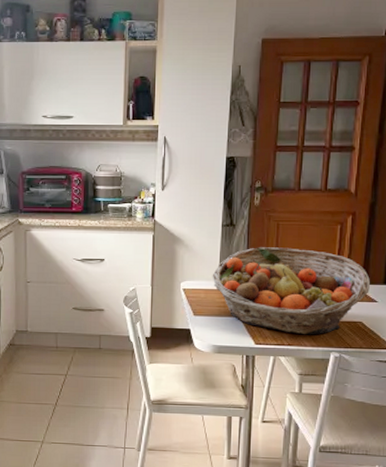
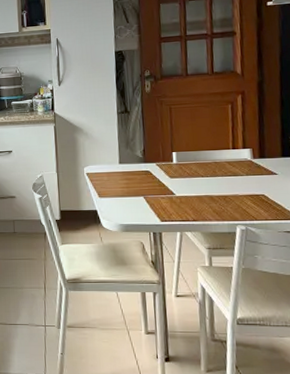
fruit basket: present [212,247,370,335] -> none [112,129,268,210]

